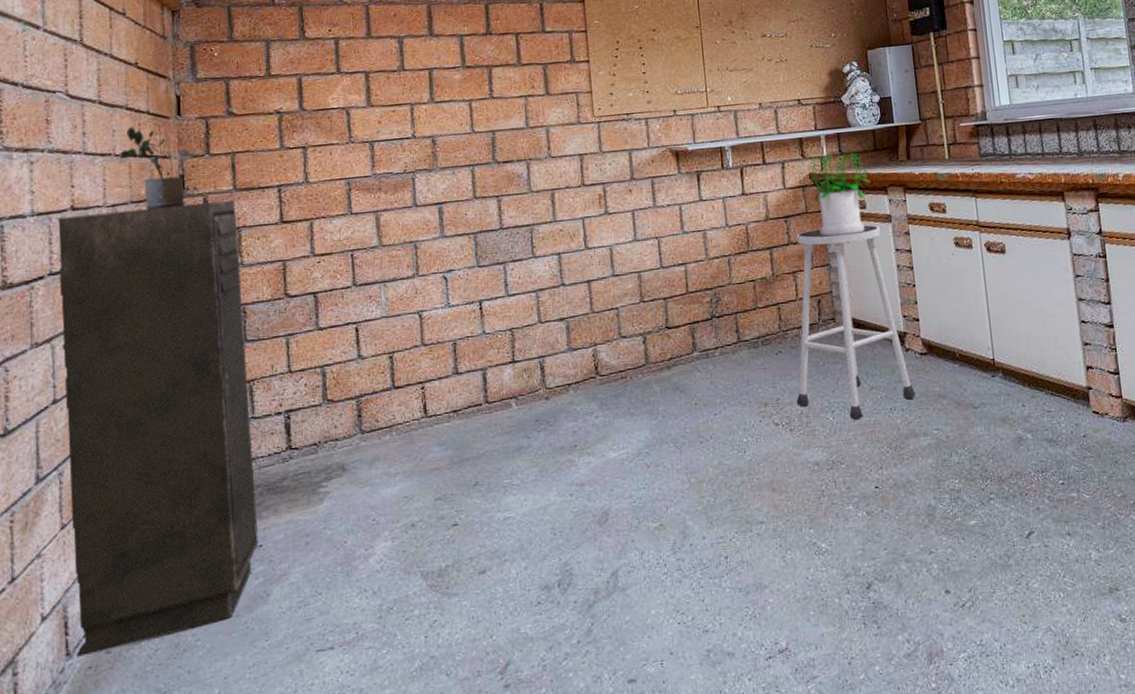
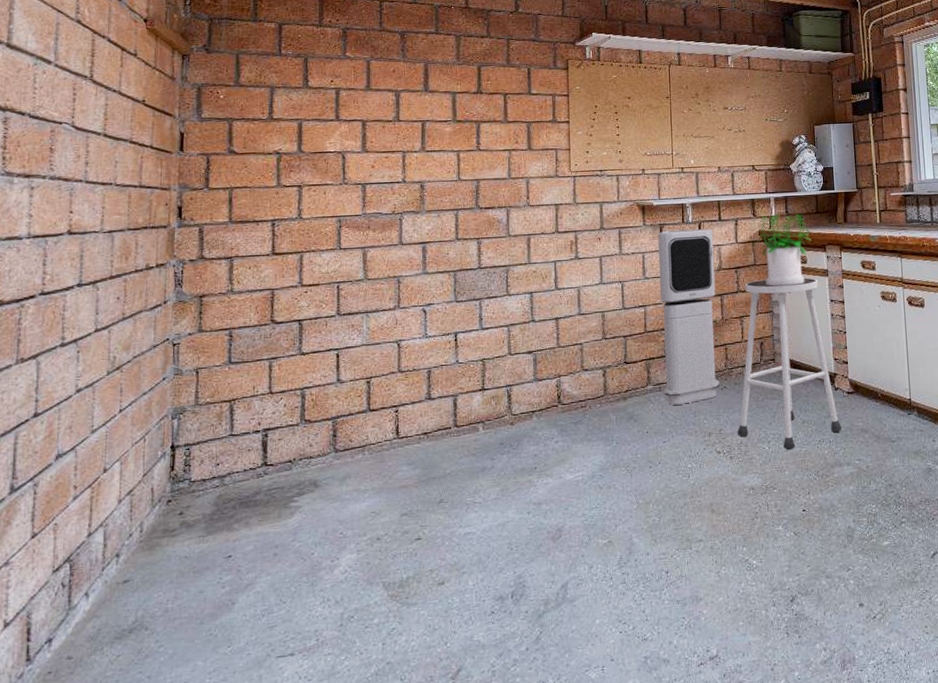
storage cabinet: present [56,200,258,658] -> none [36,232,231,664]
potted plant: present [120,126,185,210] -> none [121,159,182,237]
air purifier: none [695,174,774,373] -> present [658,229,720,405]

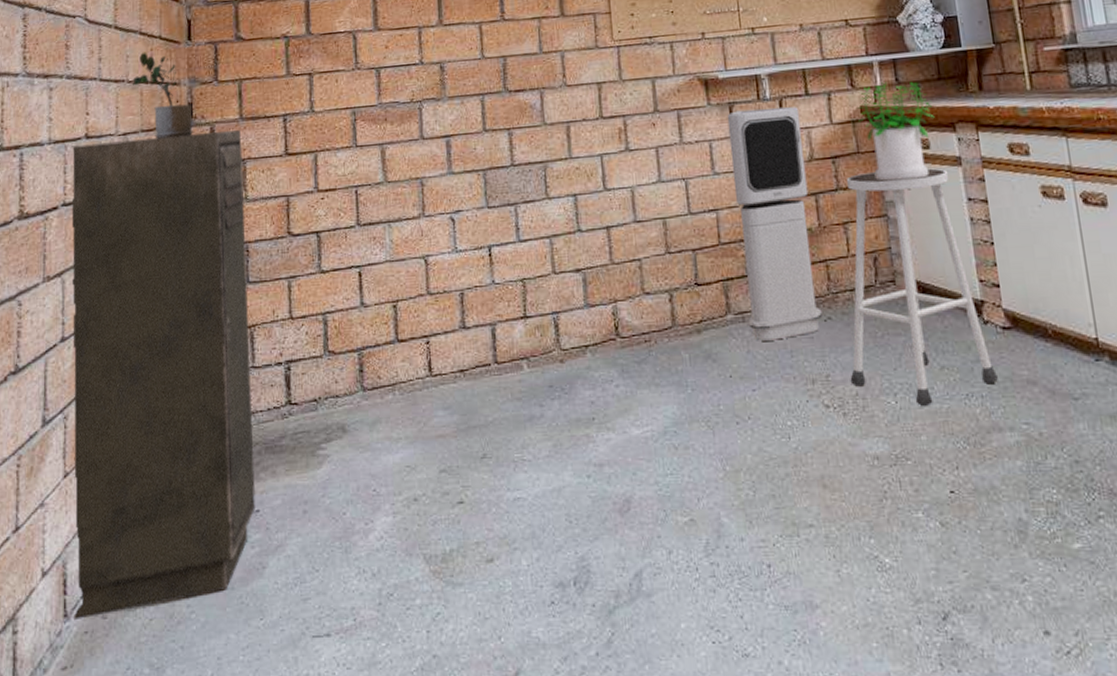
storage cabinet: none [36,232,231,664] -> present [71,130,255,621]
potted plant: none [121,159,182,237] -> present [133,52,193,139]

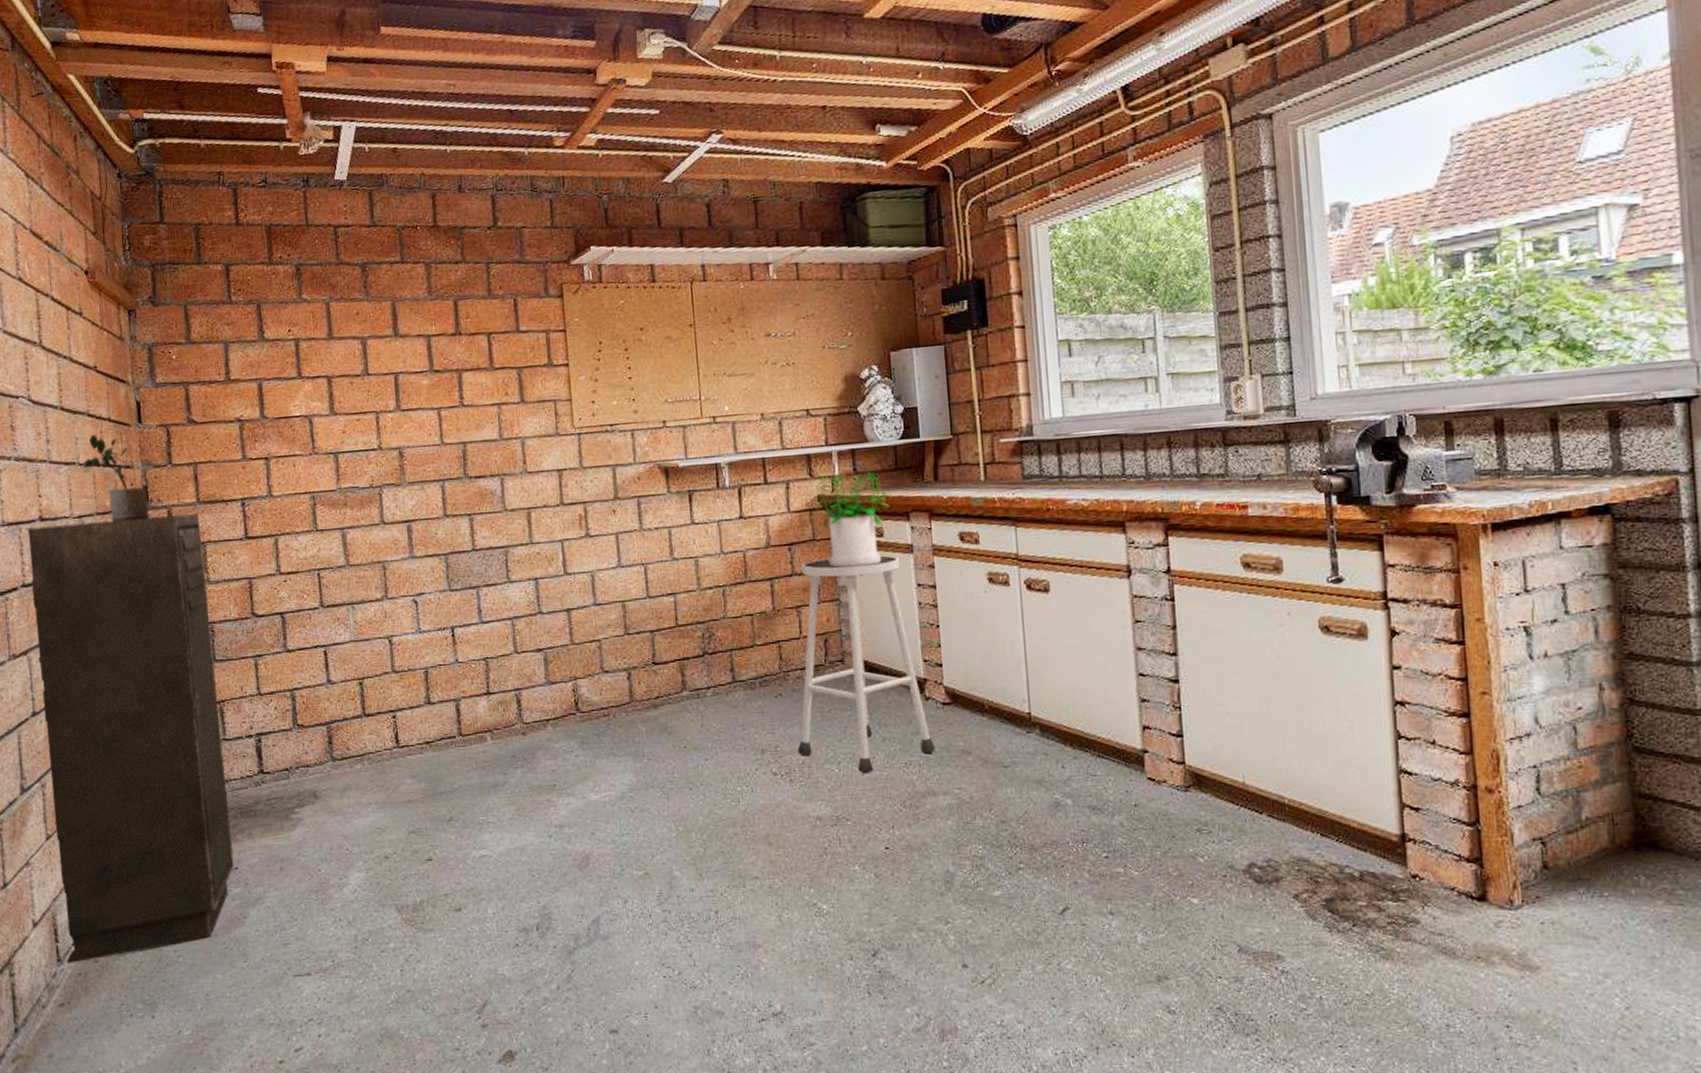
air purifier: present [727,107,822,341] -> none [686,495,773,715]

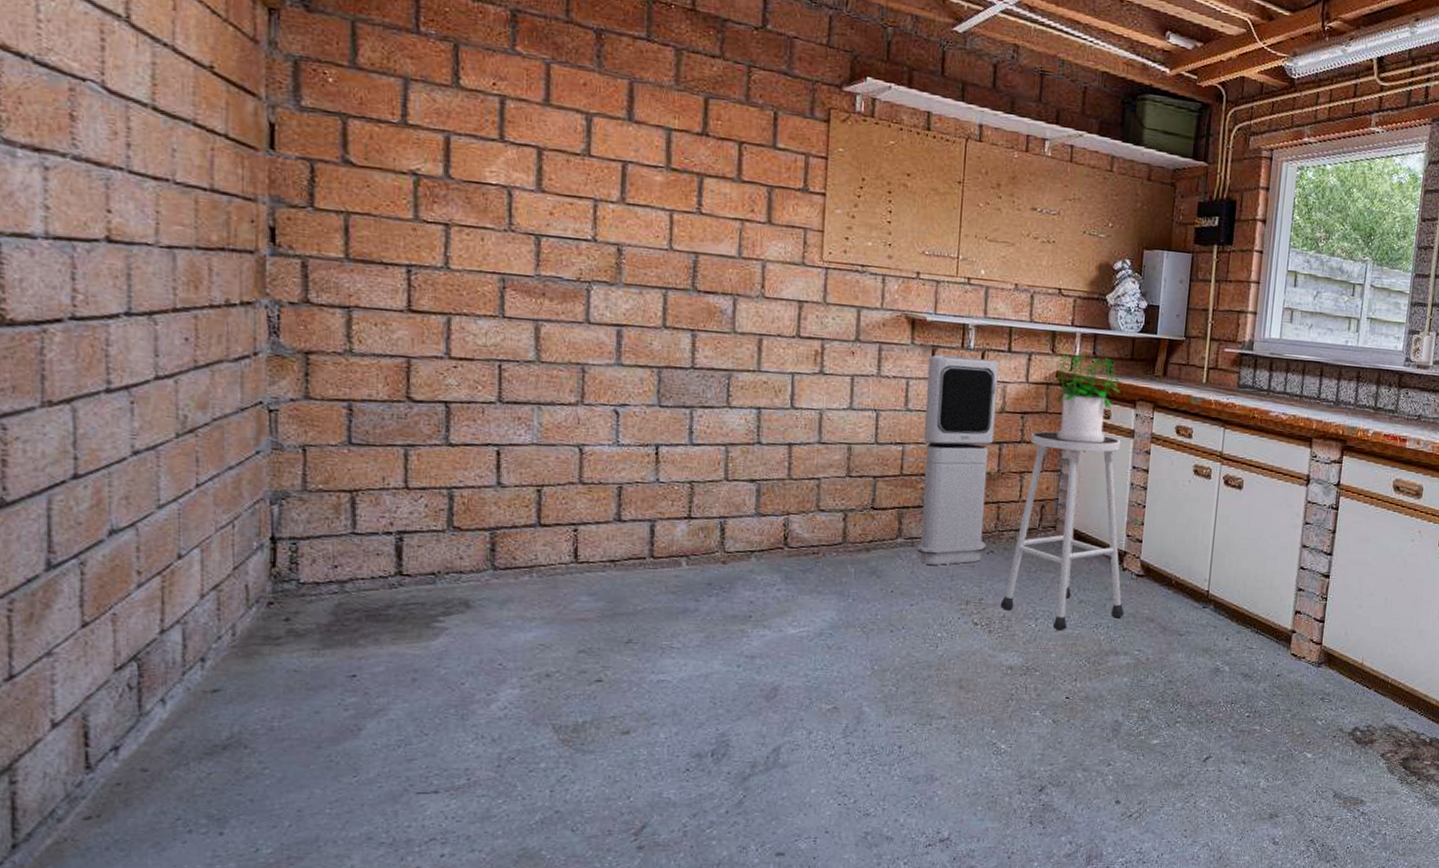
storage cabinet: present [26,514,234,965] -> none [83,247,351,773]
potted plant: present [84,434,150,522] -> none [182,149,275,267]
air purifier: none [686,495,773,715] -> present [917,354,1000,565]

